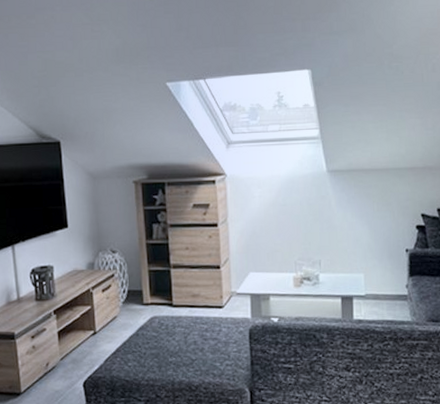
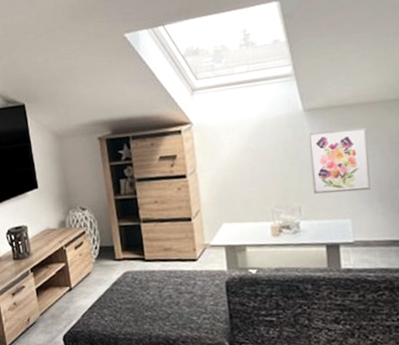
wall art: none [330,190,381,250] -> present [308,126,371,194]

